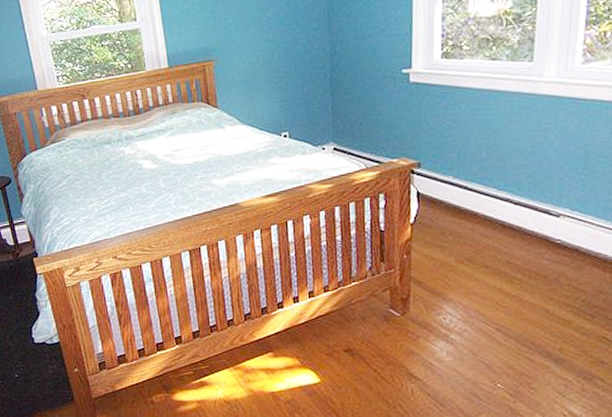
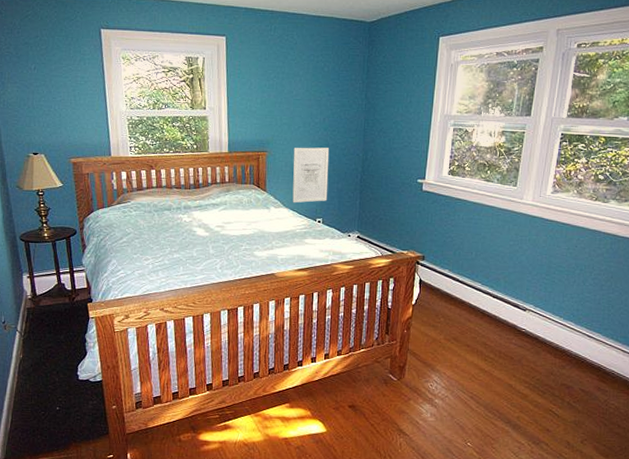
wall art: none [244,46,293,118] -> present [292,147,329,203]

